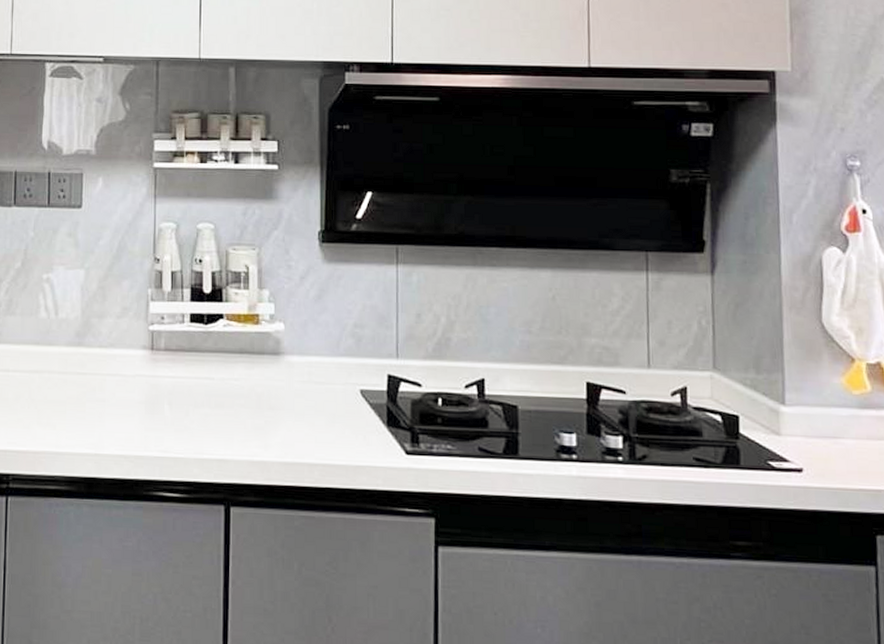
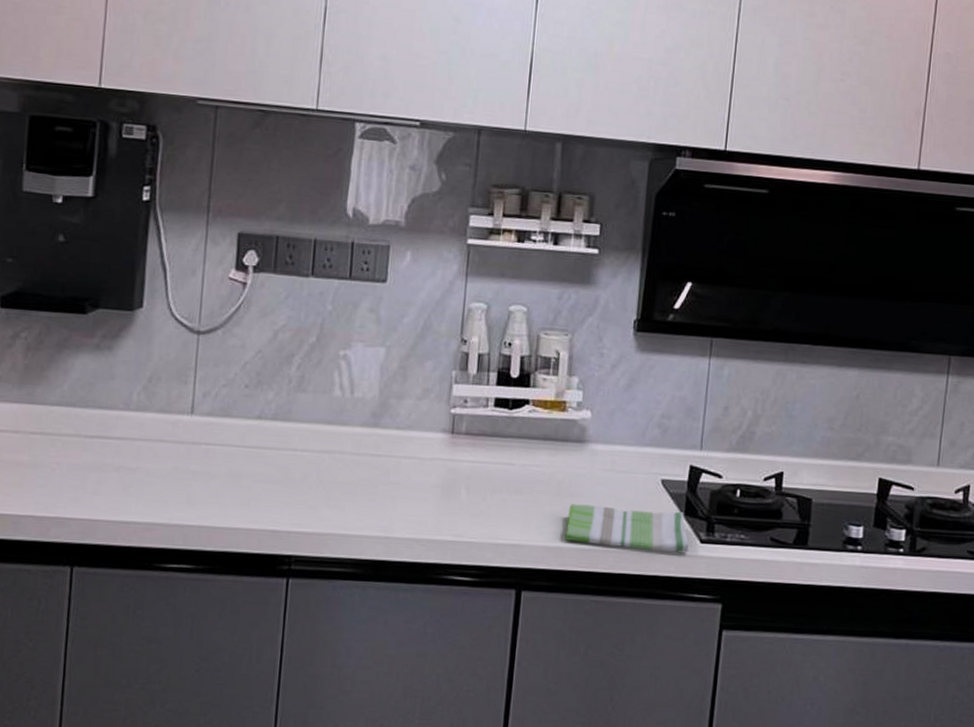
dish towel: none [268,417,394,466] -> present [564,504,689,554]

